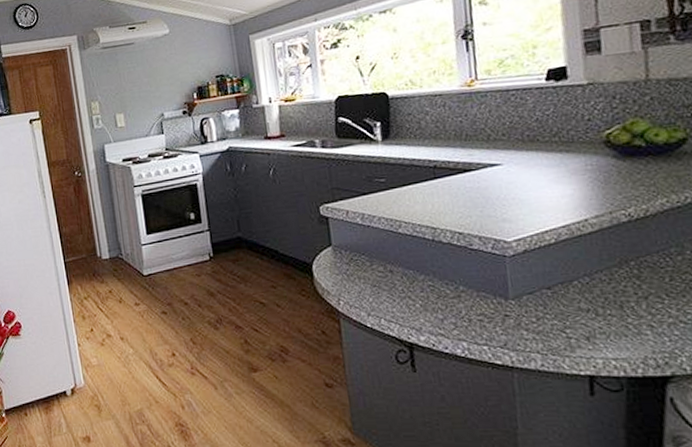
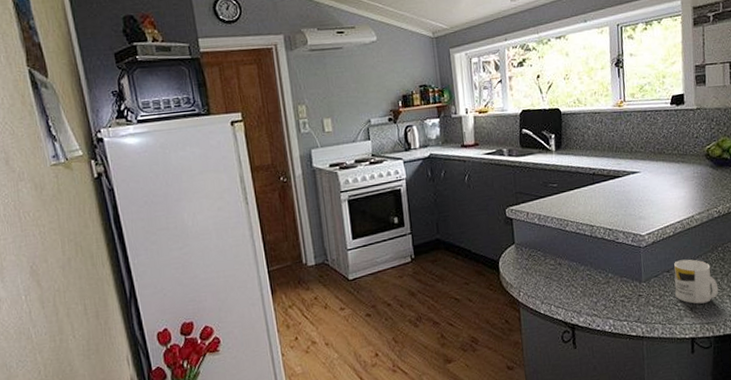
mug: none [558,274,633,333] -> present [674,259,719,304]

